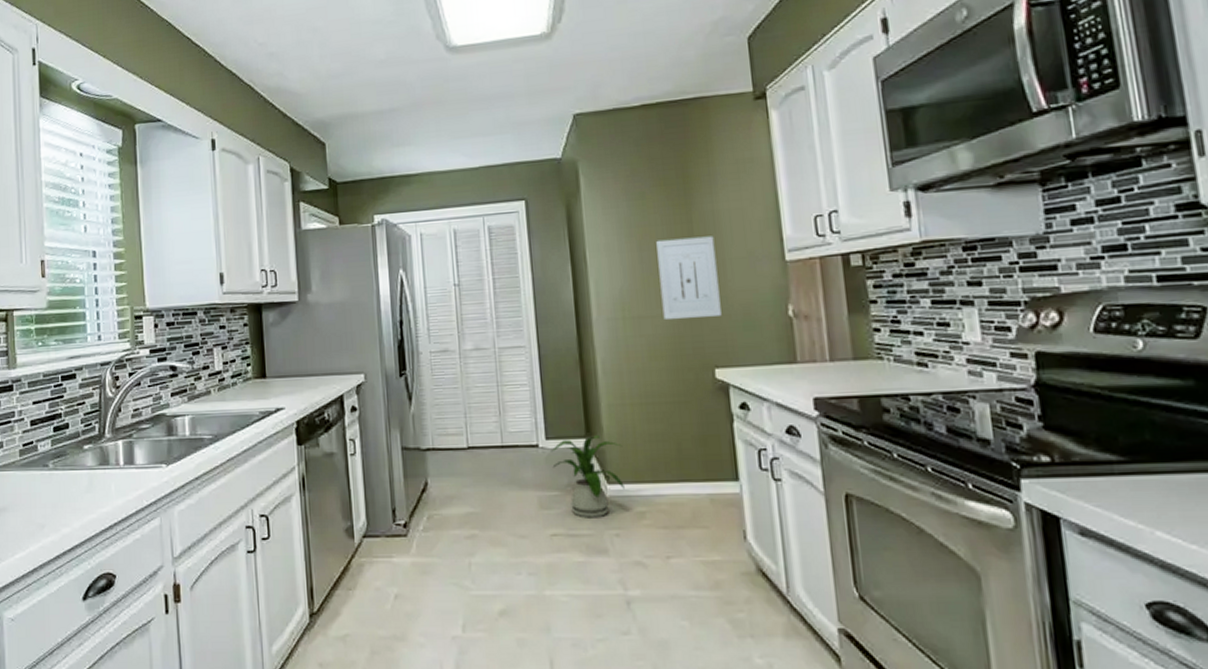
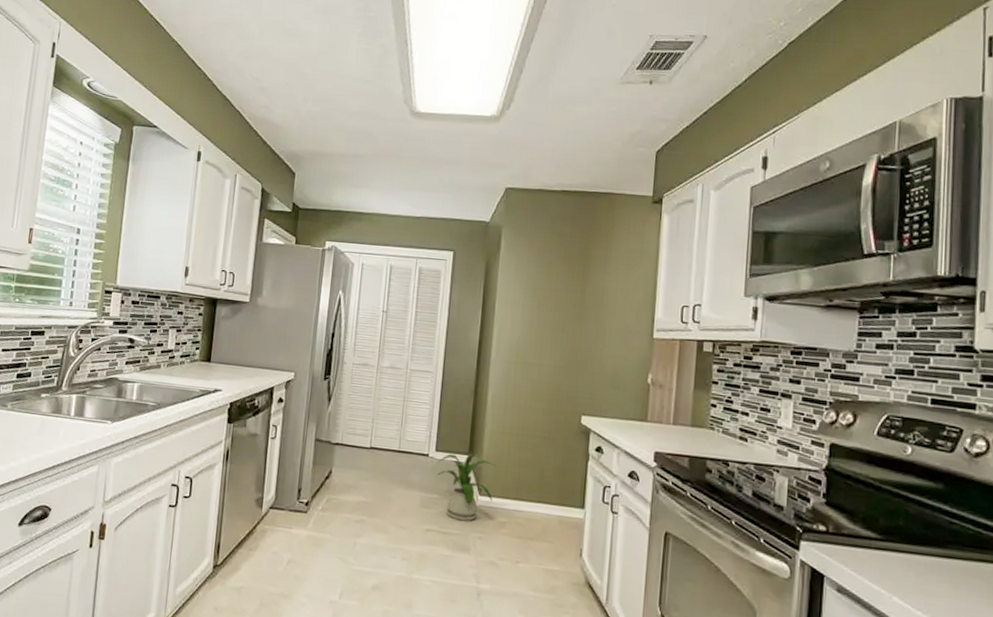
wall art: present [656,236,722,319] -> none [548,303,600,374]

